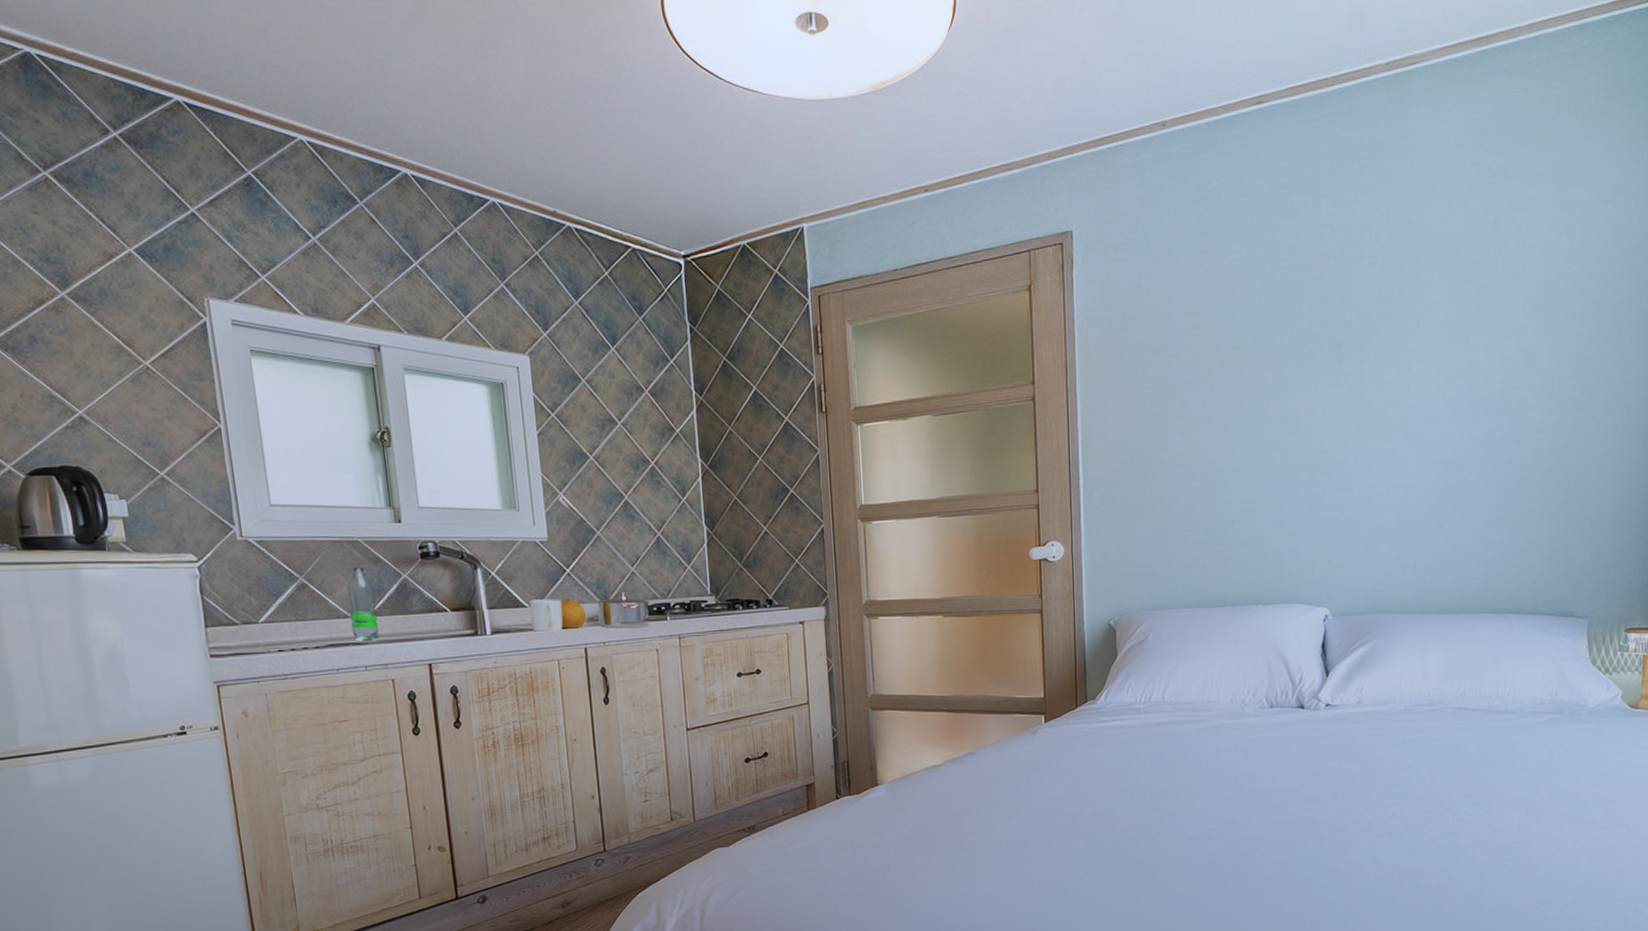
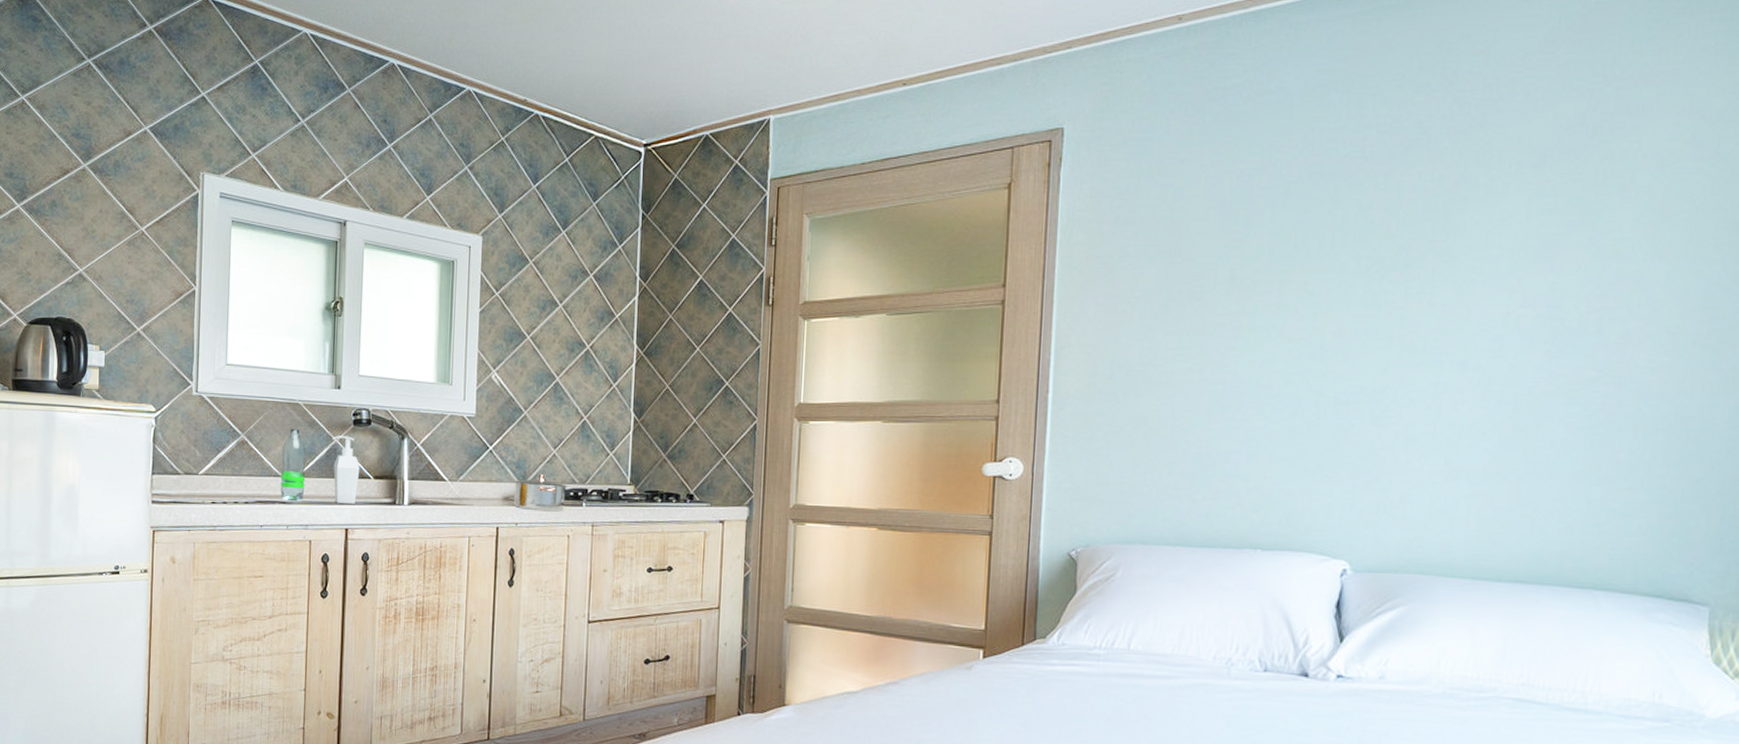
soap bottle: none [400,570,436,639] -> present [332,436,360,504]
mug: present [529,599,563,633] -> none [448,474,481,509]
fruit: present [561,598,586,630] -> none [476,475,502,508]

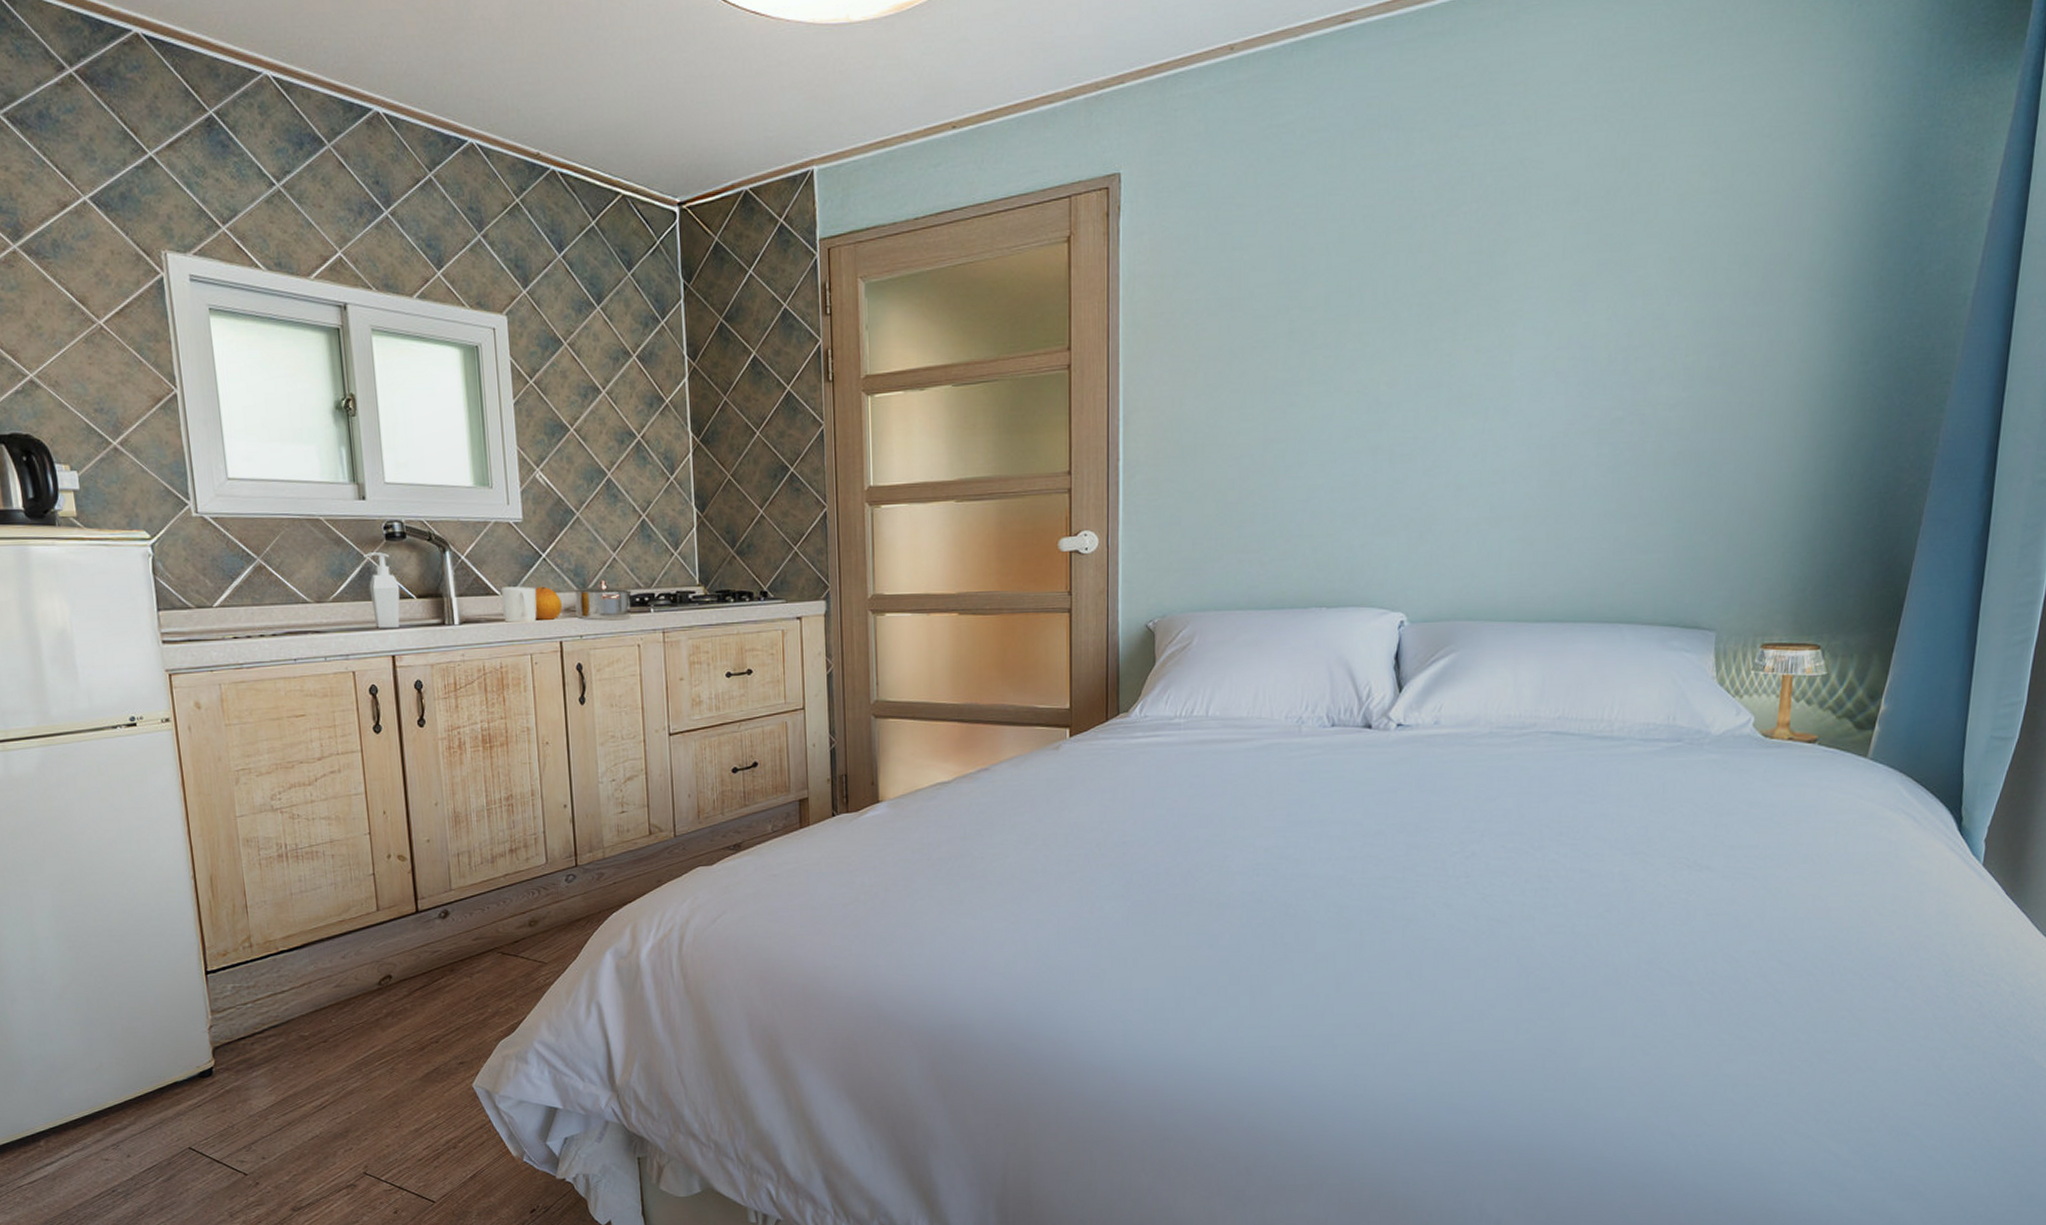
bottle: present [280,428,306,502] -> none [306,547,340,630]
mug: none [448,474,481,509] -> present [500,586,537,624]
fruit: none [476,475,502,508] -> present [535,586,562,621]

